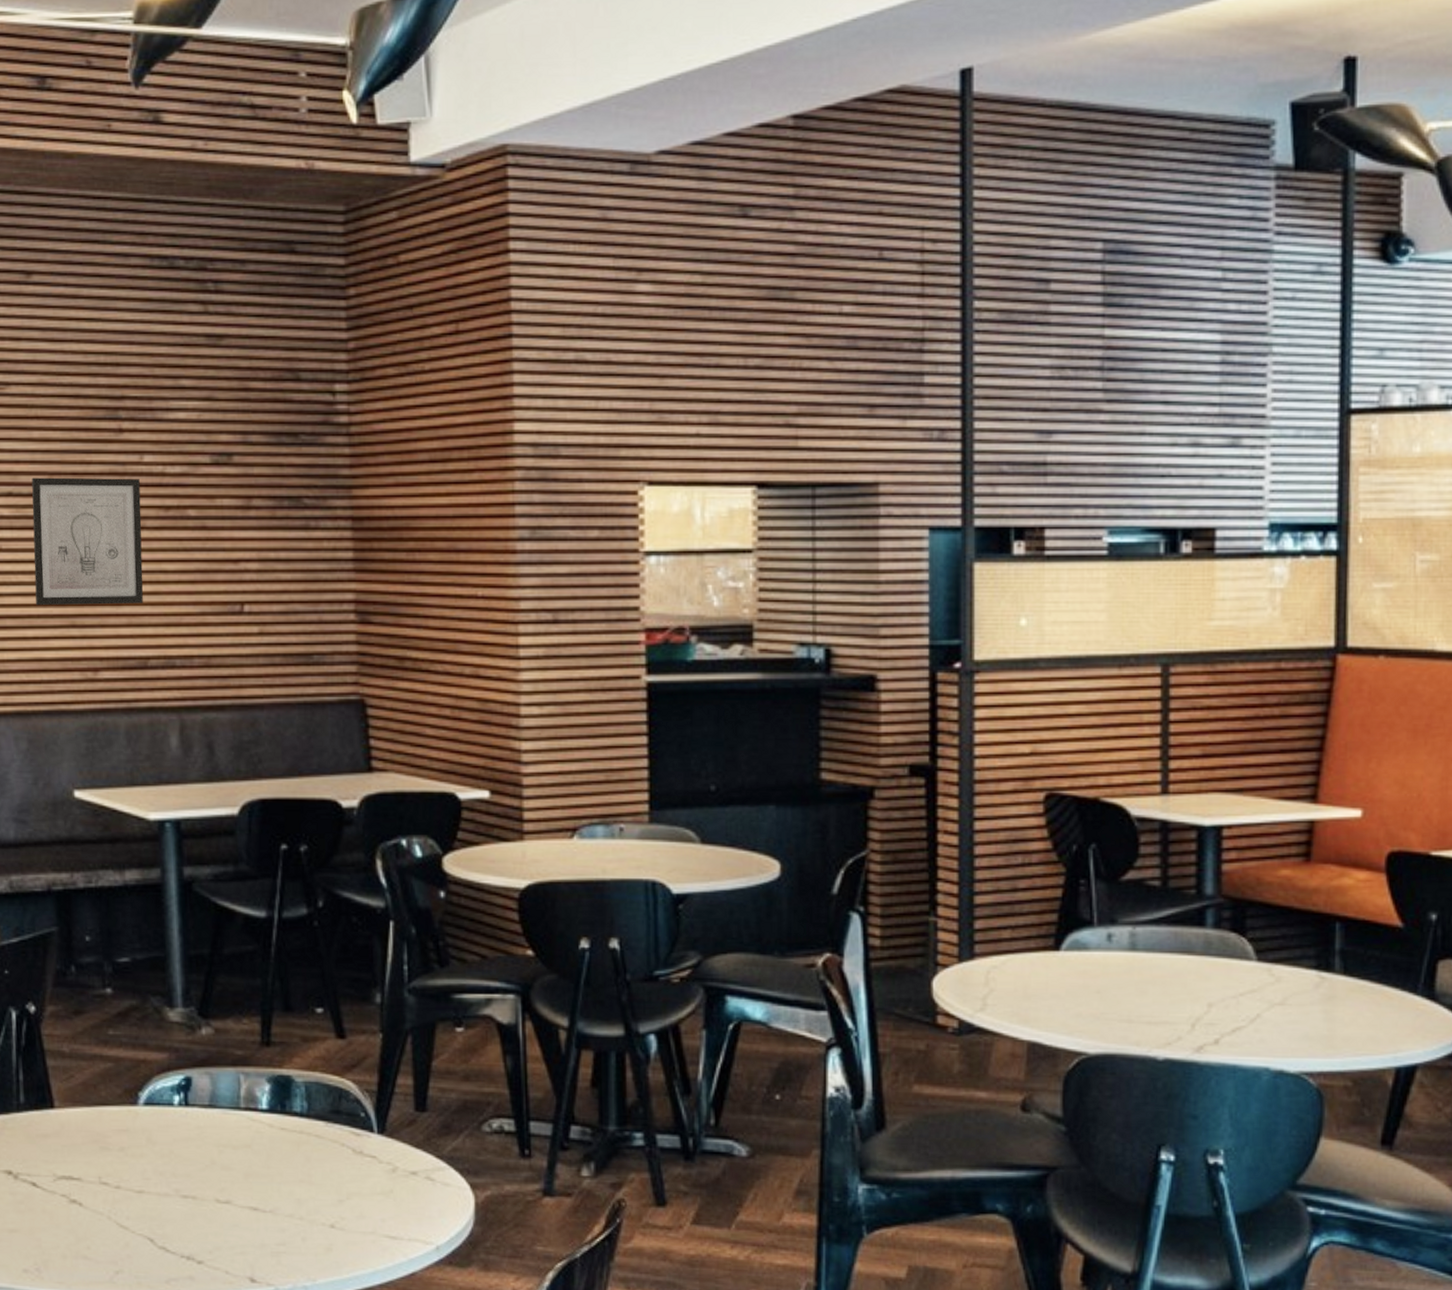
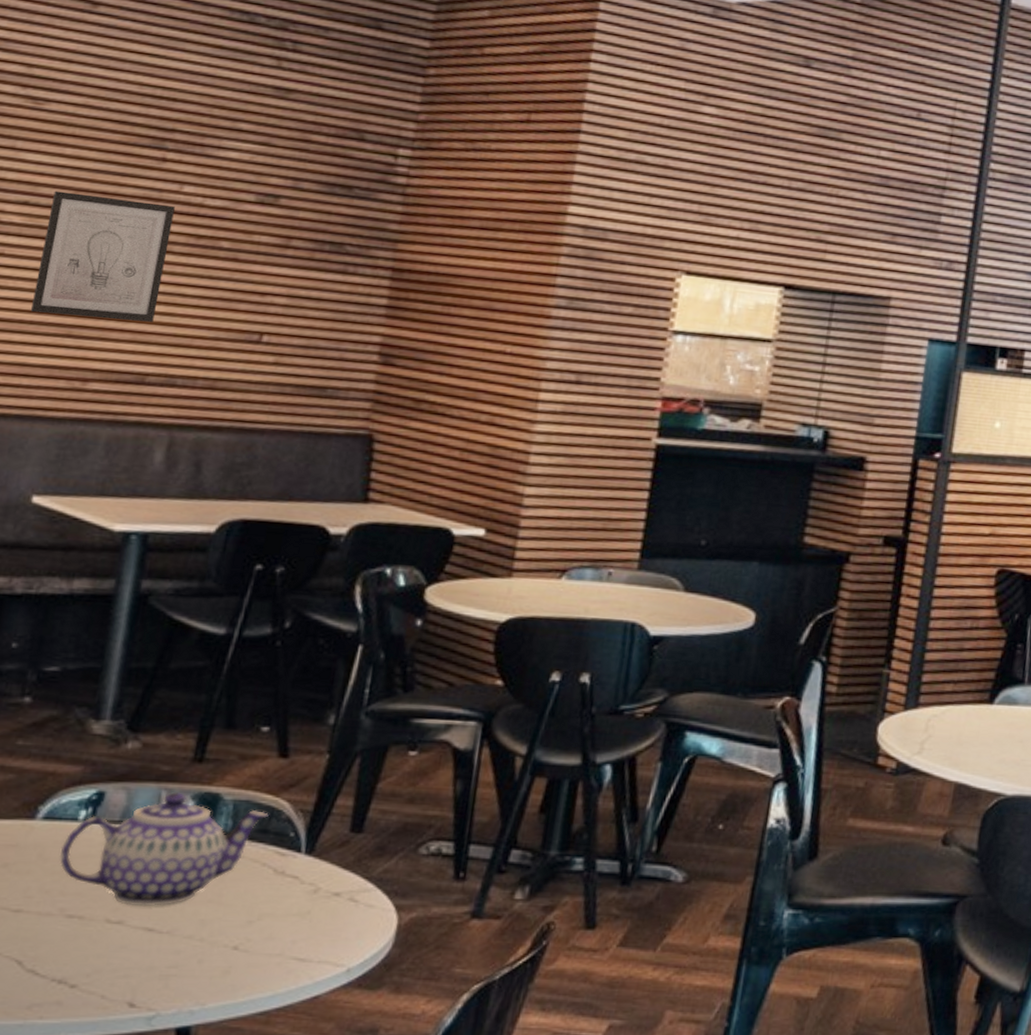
teapot: none [165,1076,338,1186] -> present [59,792,269,906]

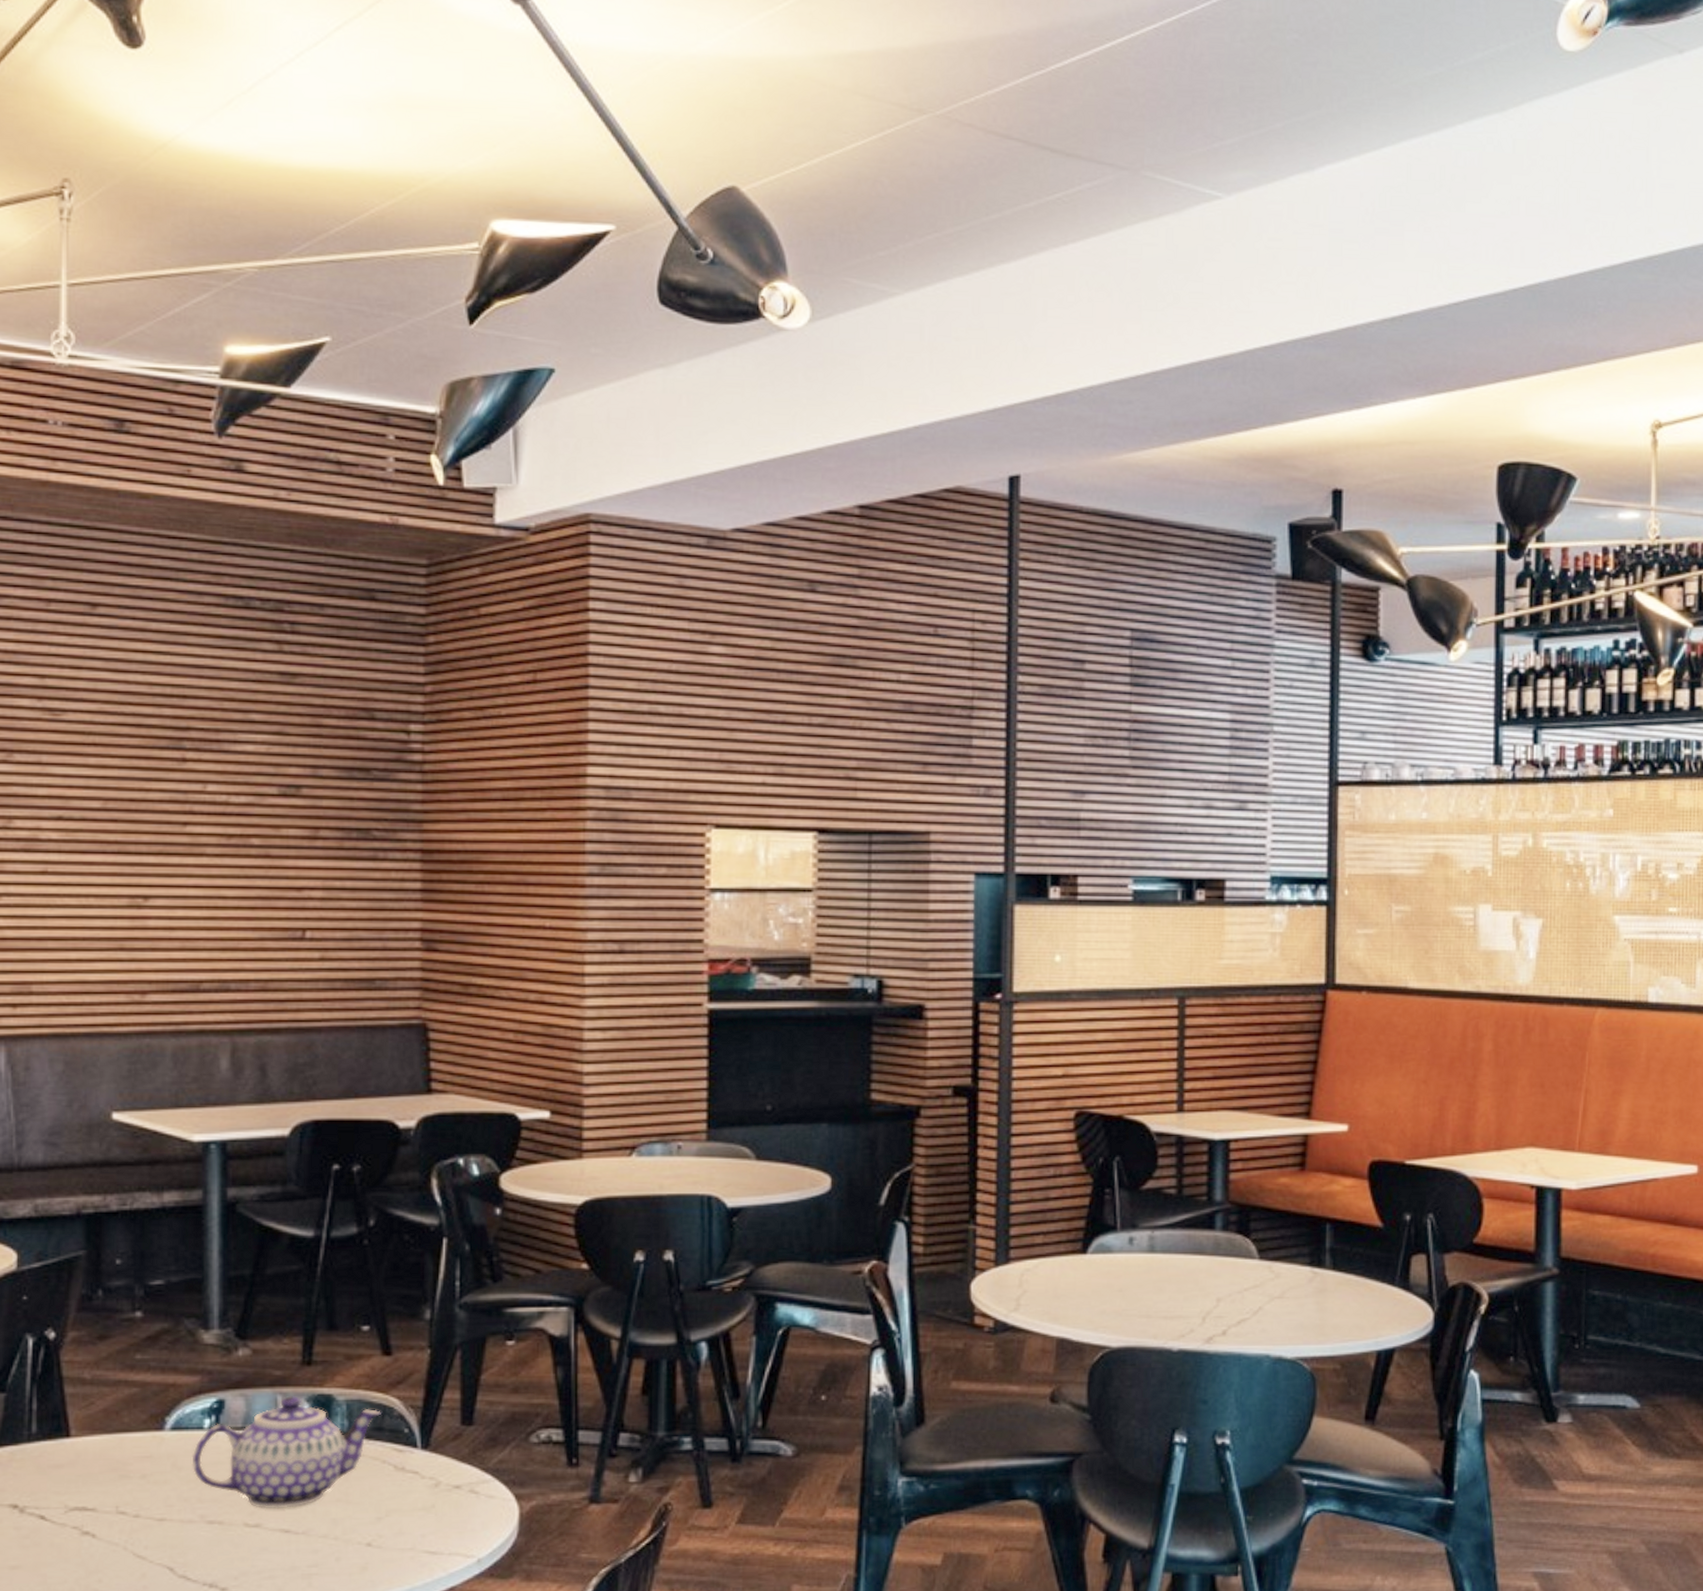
wall art: present [31,191,175,322] -> none [82,803,202,929]

